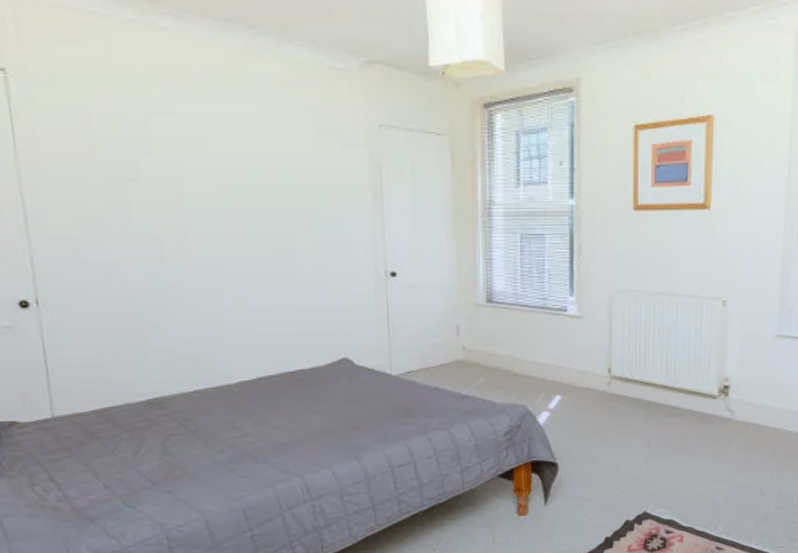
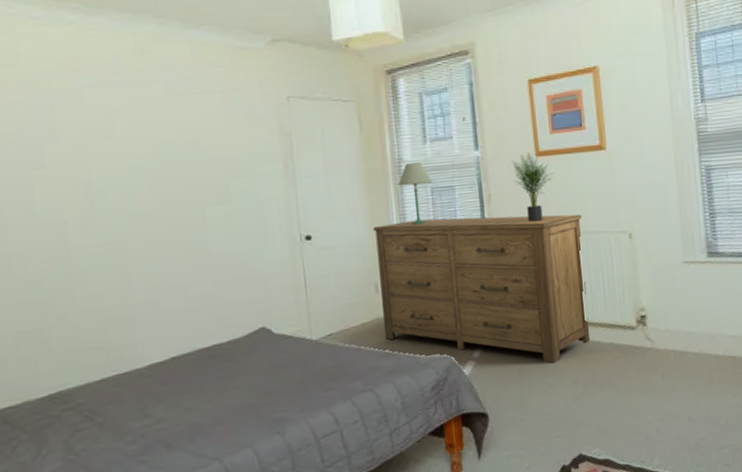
dresser: none [459,266,675,424] -> present [373,214,591,364]
table lamp: none [487,206,523,270] -> present [398,162,433,225]
potted plant: none [607,206,650,279] -> present [511,153,554,222]

